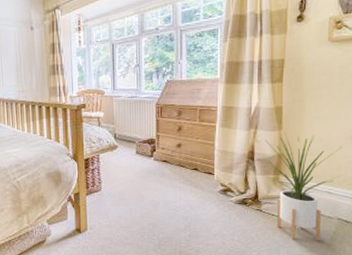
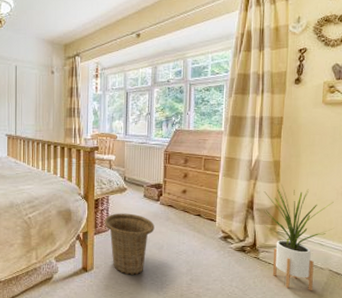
basket: none [95,171,149,234] -> present [104,213,155,275]

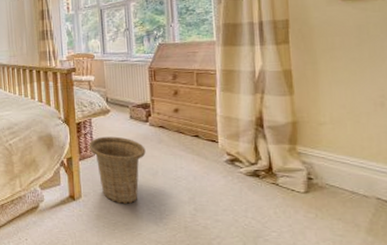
house plant: present [264,185,334,290] -> none [274,97,373,223]

